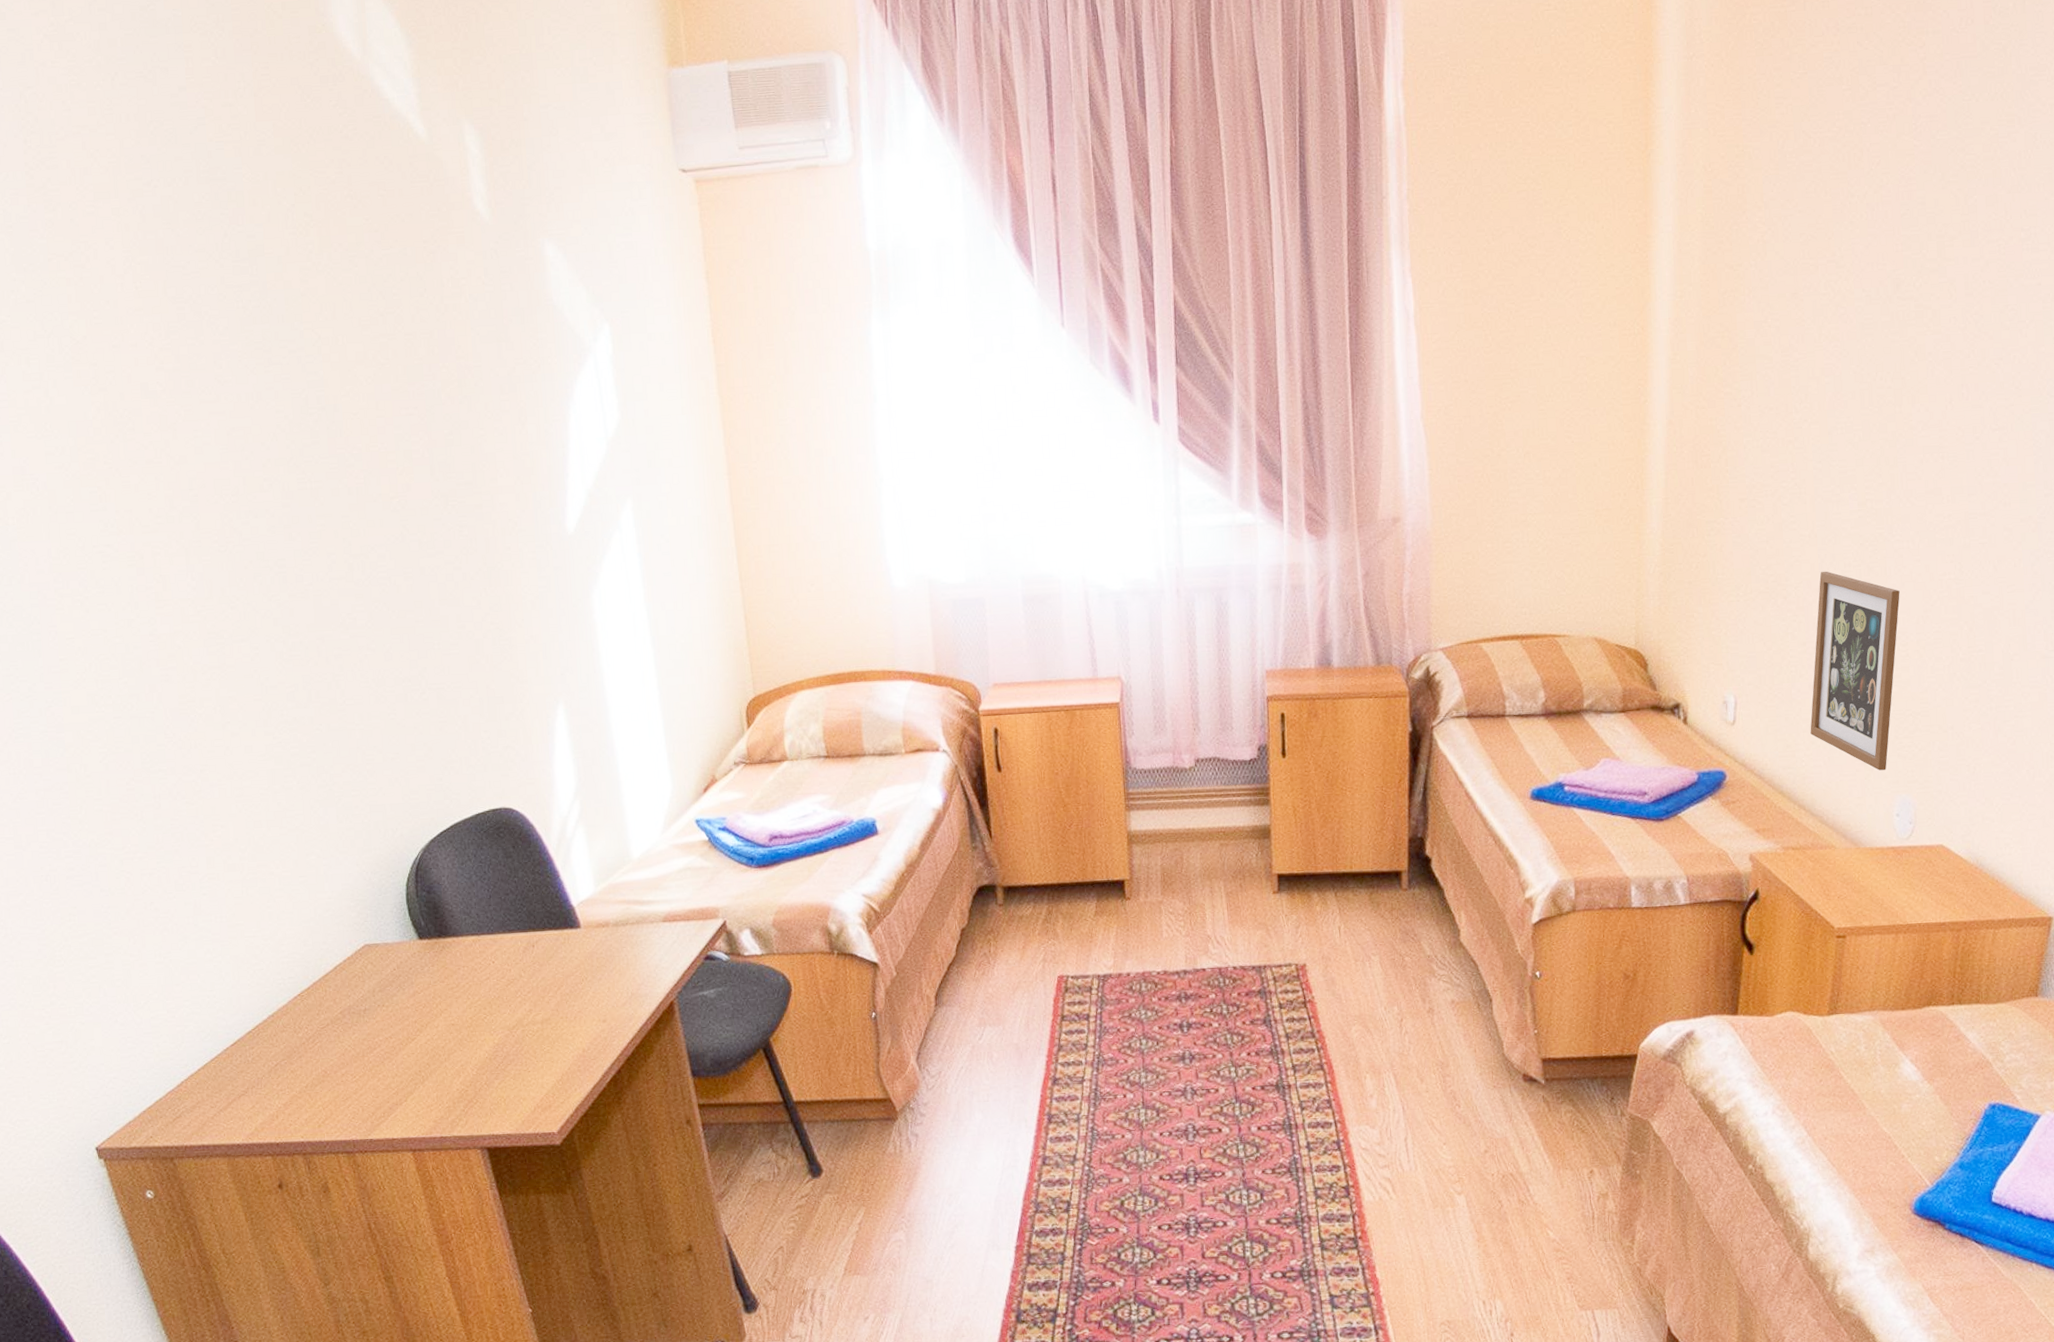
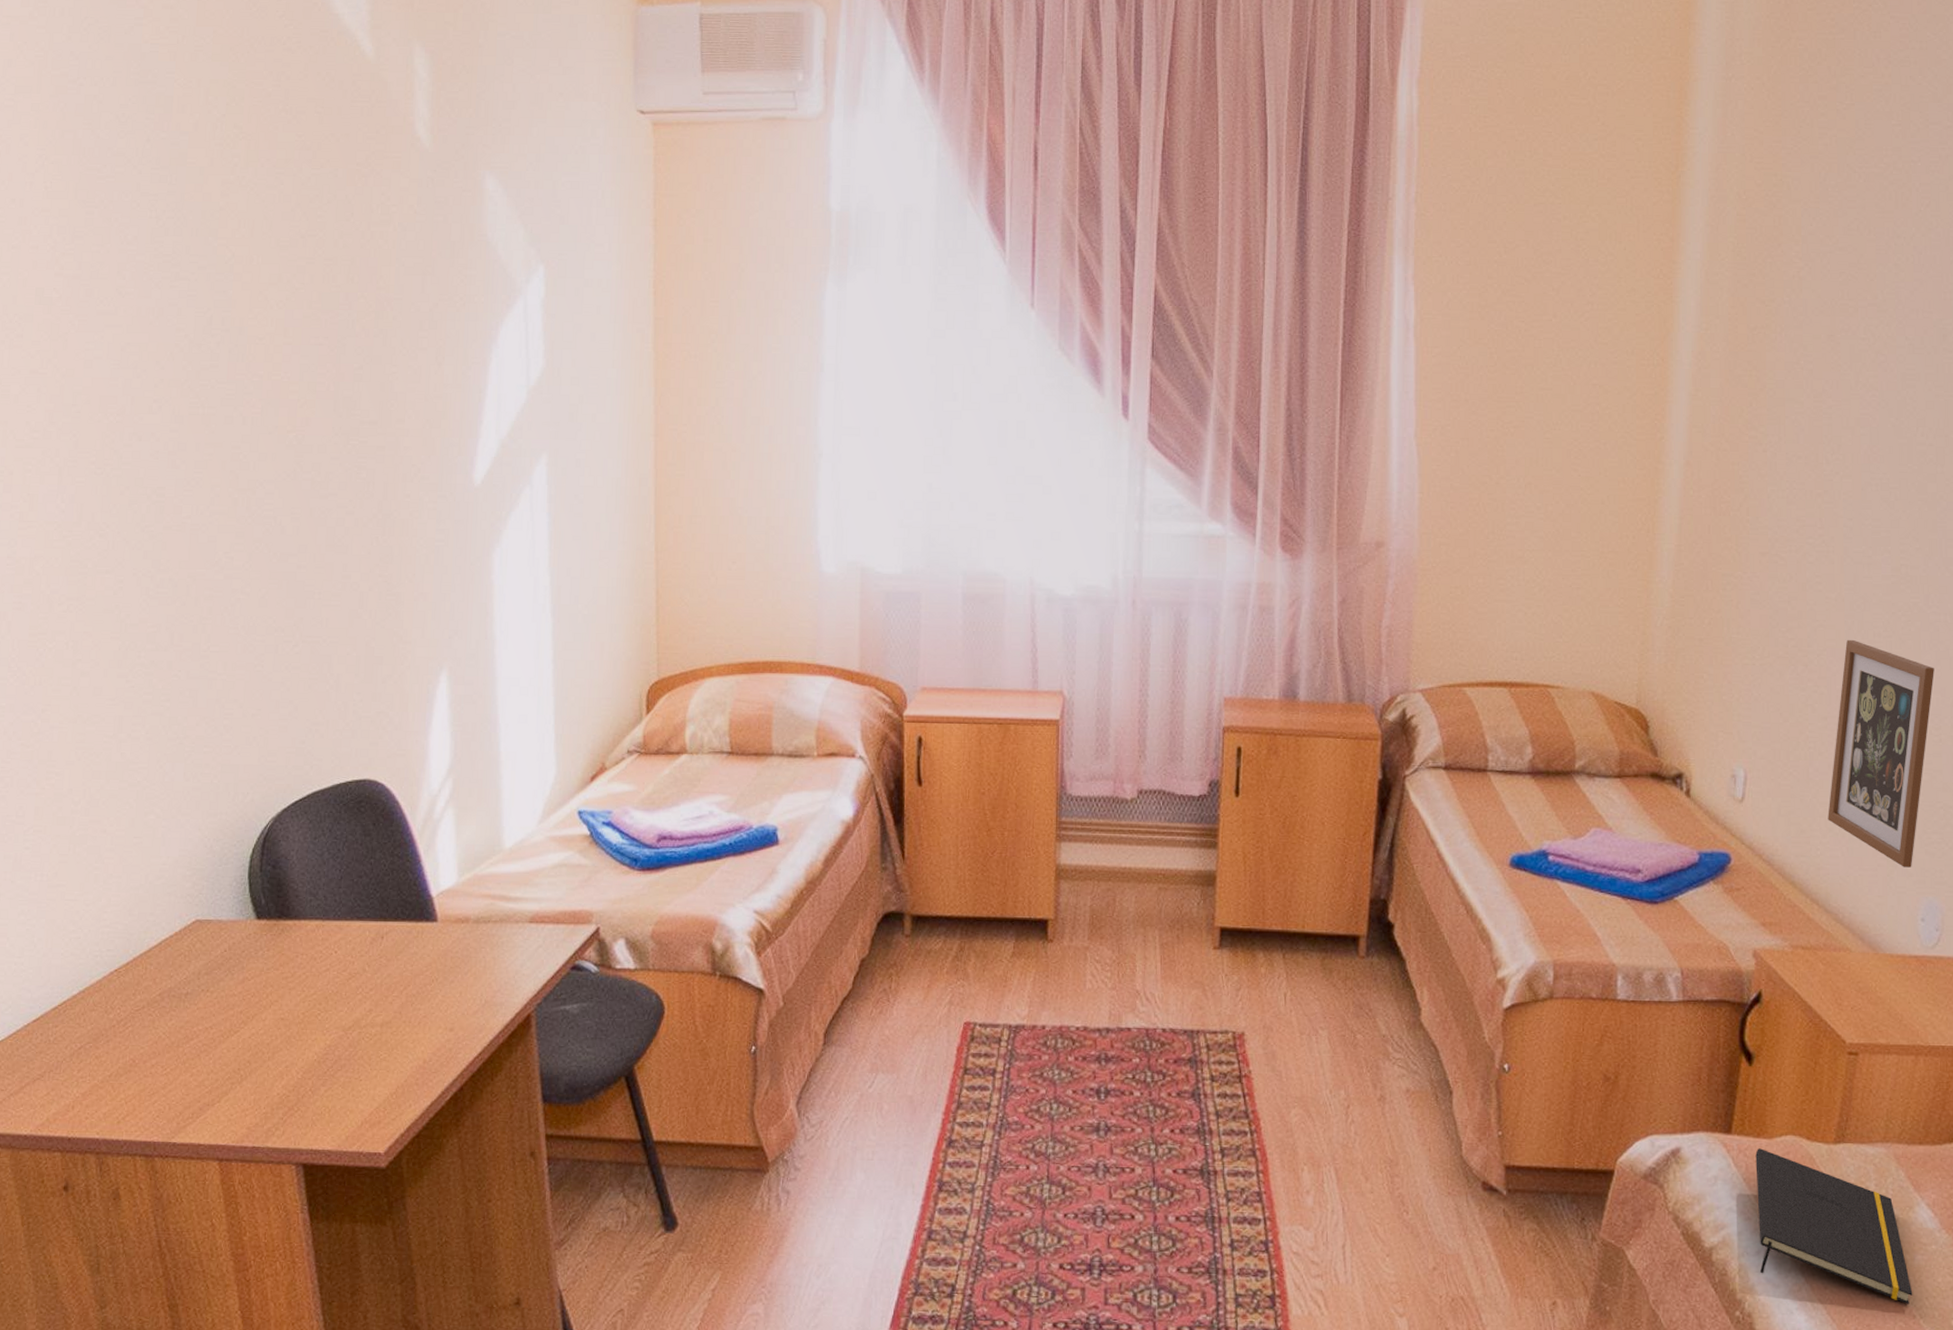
notepad: none [1759,1025,1901,1146] -> present [1755,1148,1913,1304]

